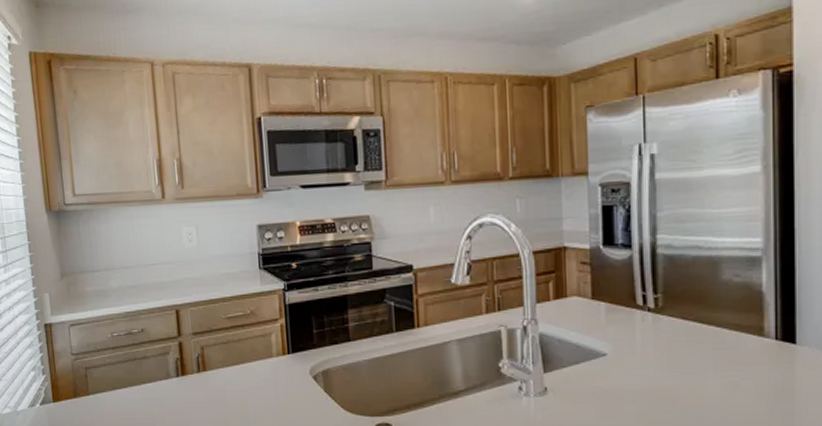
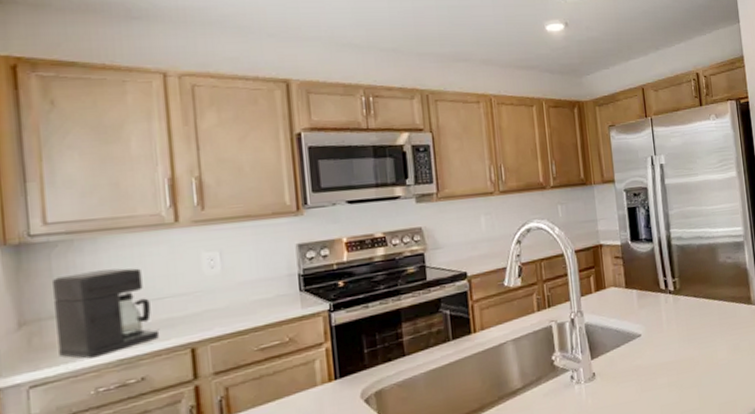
coffee maker: none [80,235,153,308] -> present [51,268,159,359]

